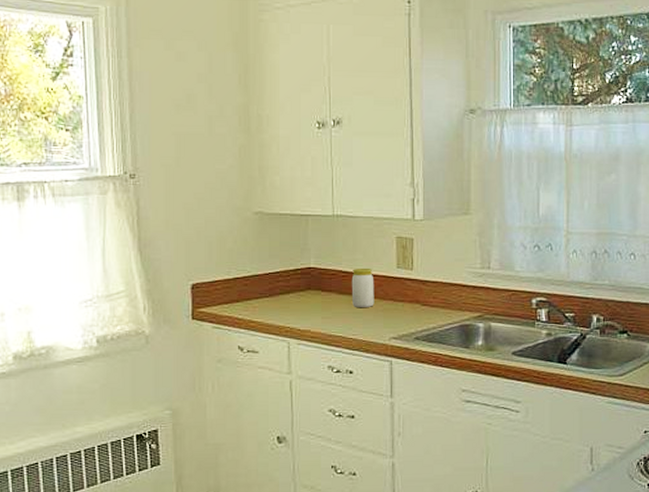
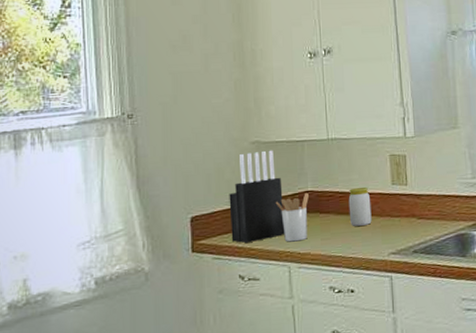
knife block: none [230,222,286,315] -> present [229,150,285,244]
utensil holder: none [277,269,311,318] -> present [275,192,309,242]

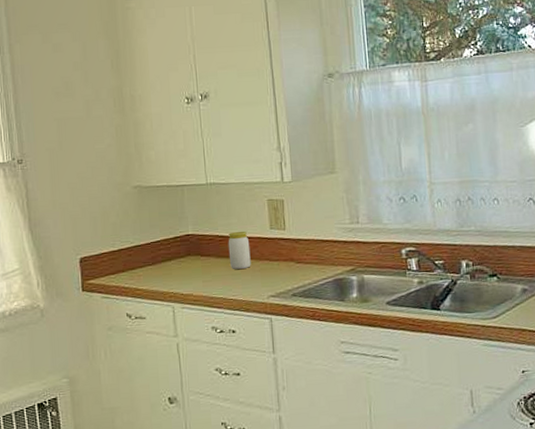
knife block: present [229,150,285,244] -> none [114,194,169,284]
utensil holder: present [275,192,309,242] -> none [158,236,190,284]

